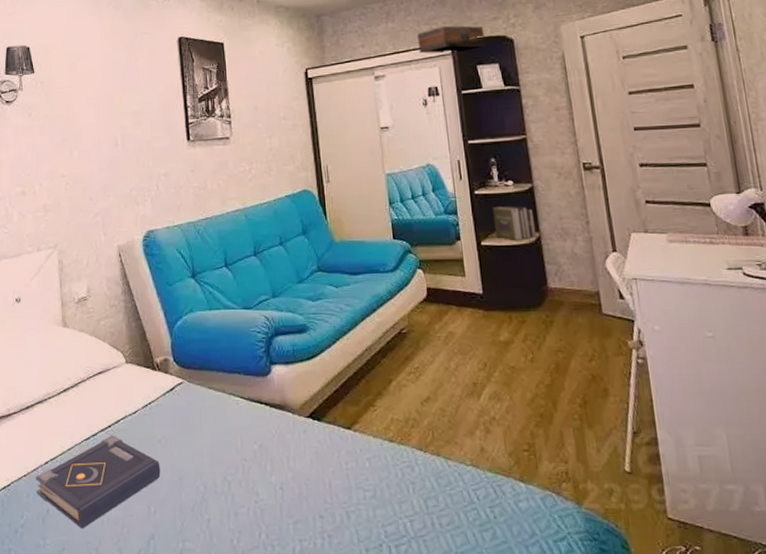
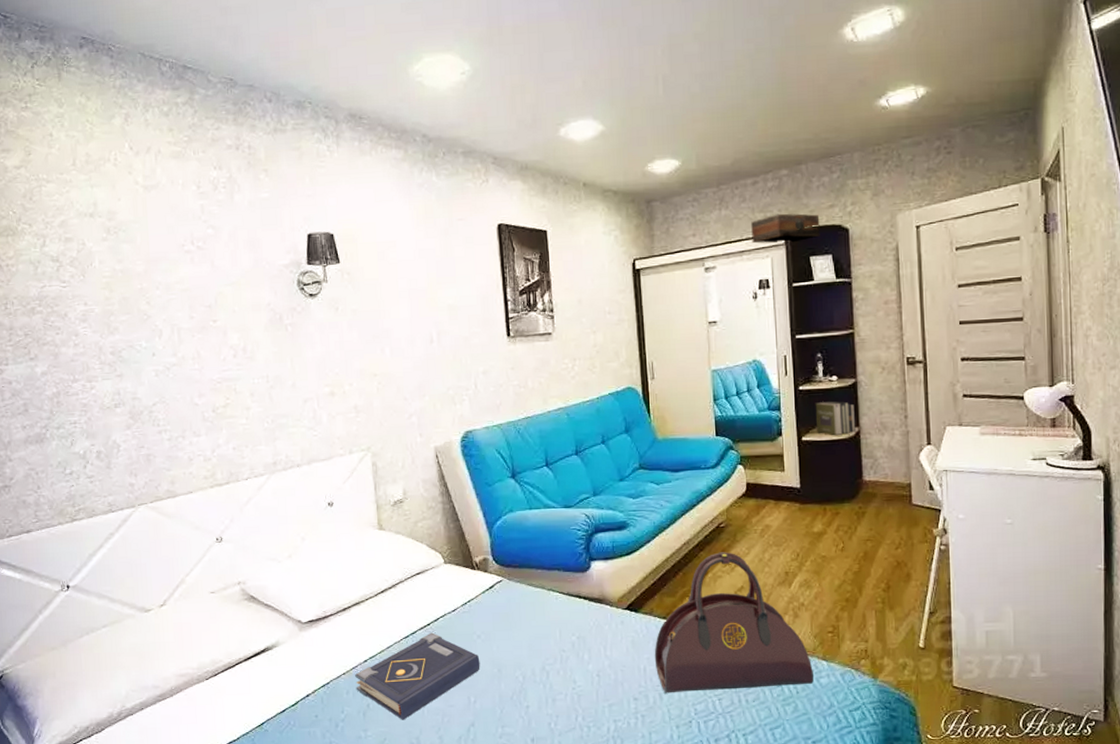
handbag: none [339,359,512,512] -> present [654,552,814,694]

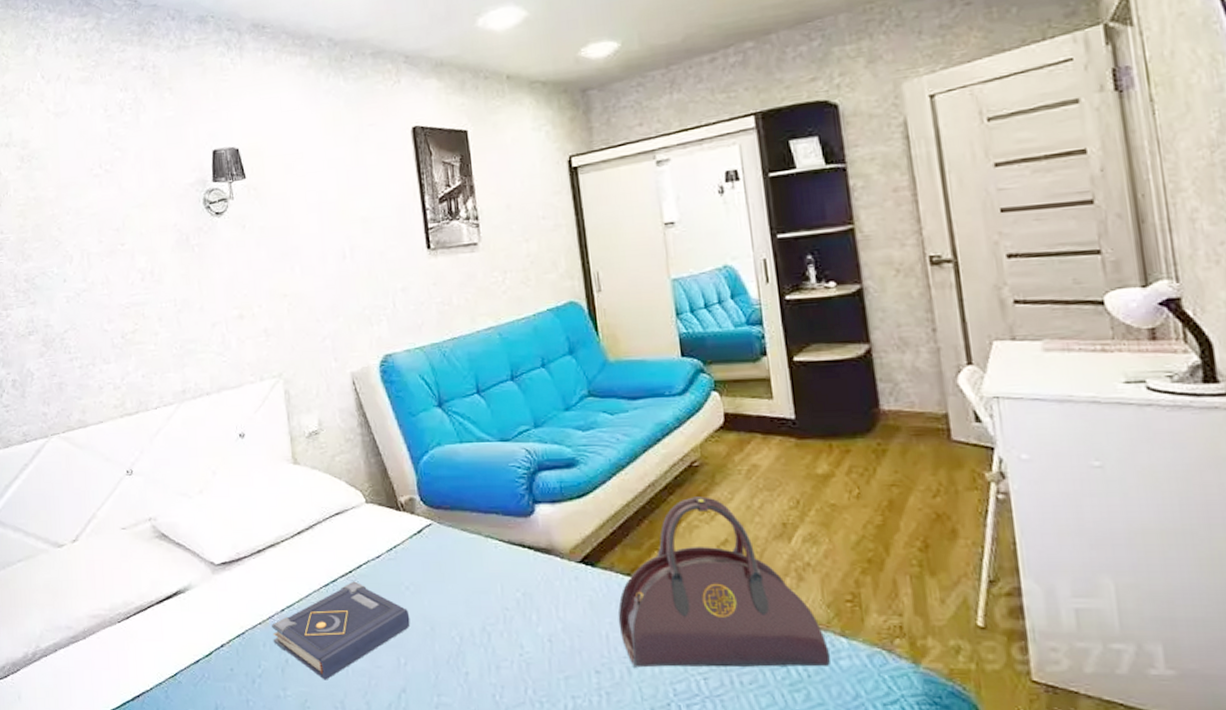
decorative box: present [751,213,820,244] -> none [711,90,801,130]
books: present [815,400,856,435] -> none [808,312,867,354]

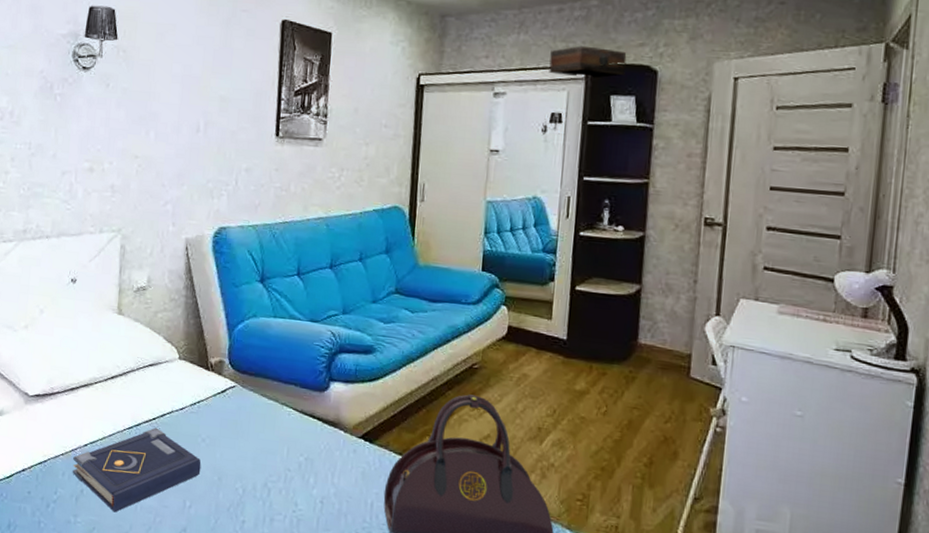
decorative box: none [711,90,801,130] -> present [549,45,627,79]

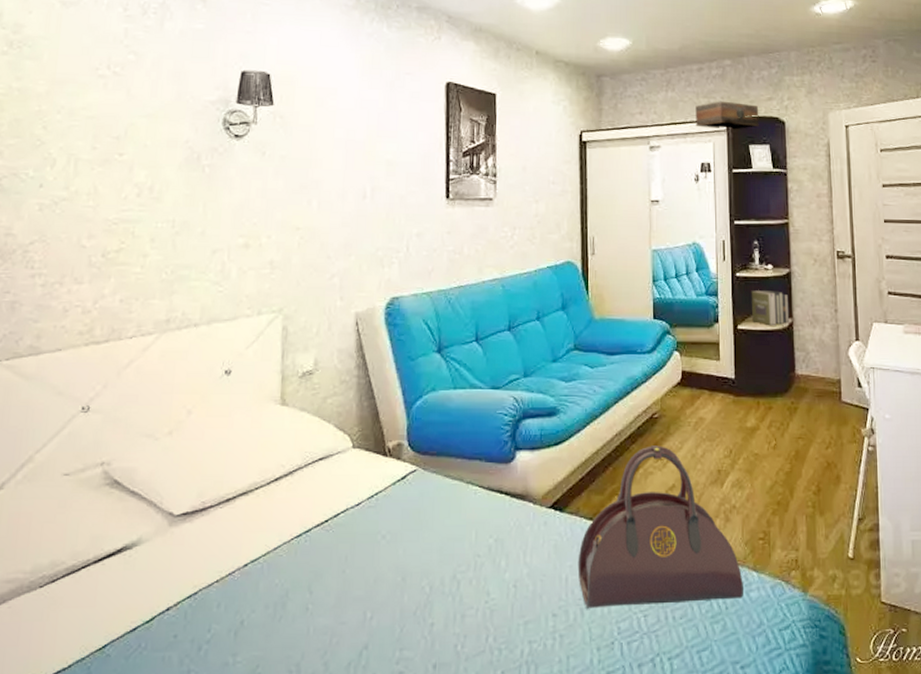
book: present [72,427,202,513] -> none [229,531,382,642]
books: none [593,251,639,290] -> present [751,289,790,325]

